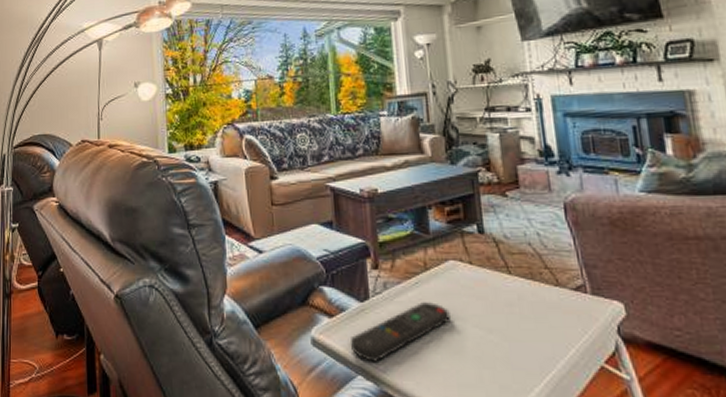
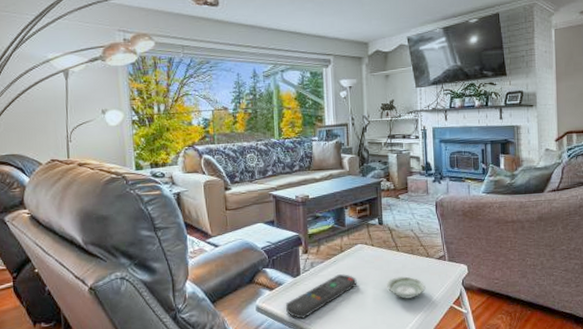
saucer: none [495,311,557,348] -> present [387,276,426,299]

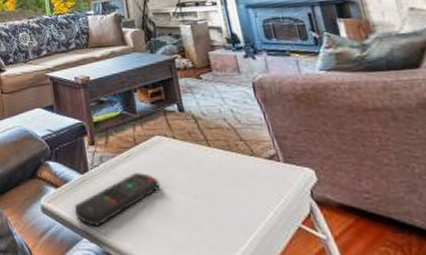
saucer: present [387,276,426,299] -> none [199,179,256,211]

